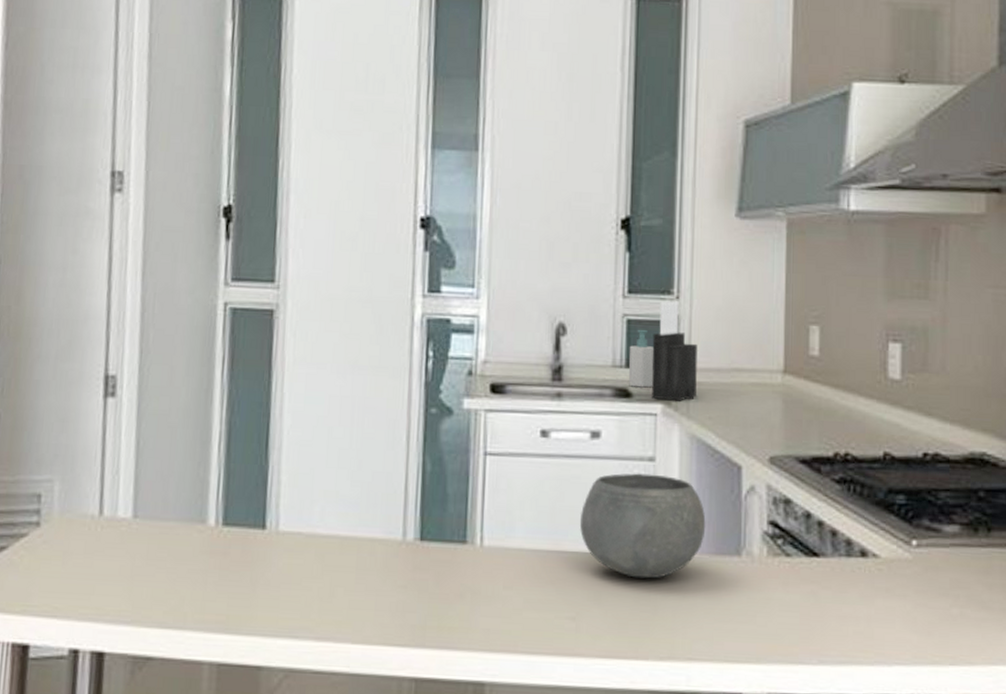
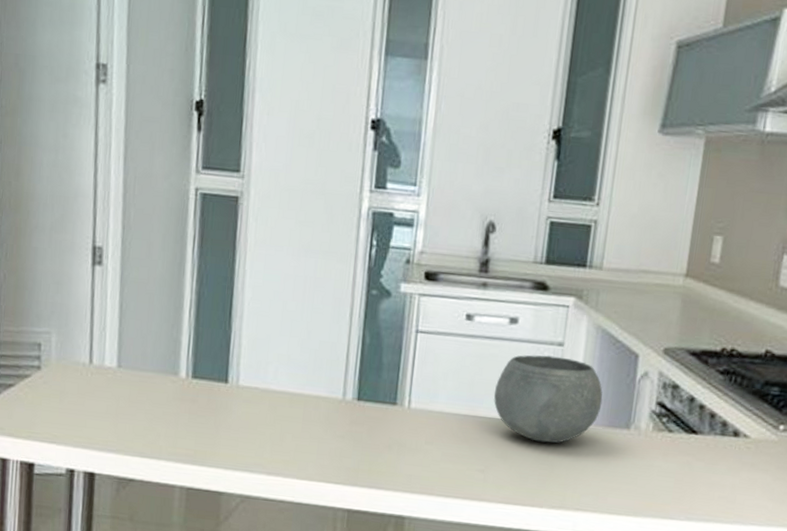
soap bottle: present [628,329,654,388] -> none [547,231,572,283]
knife block: present [651,301,698,401] -> none [566,207,611,296]

